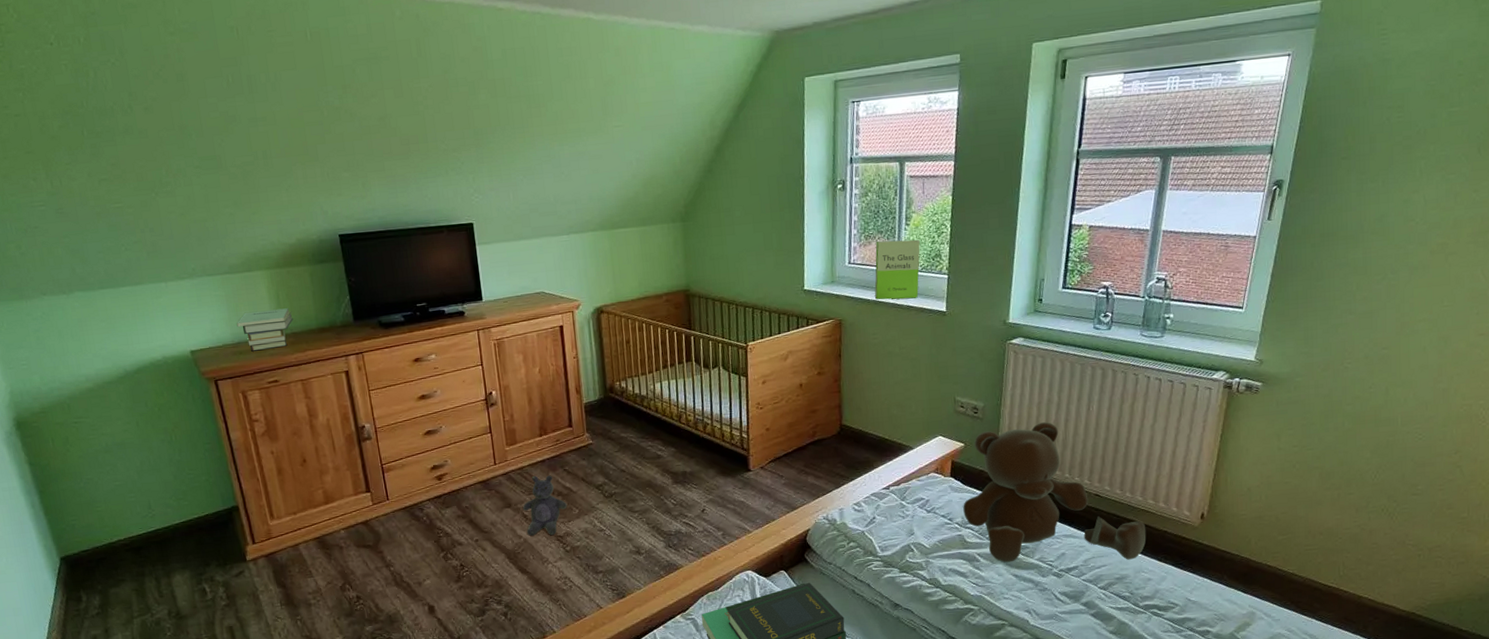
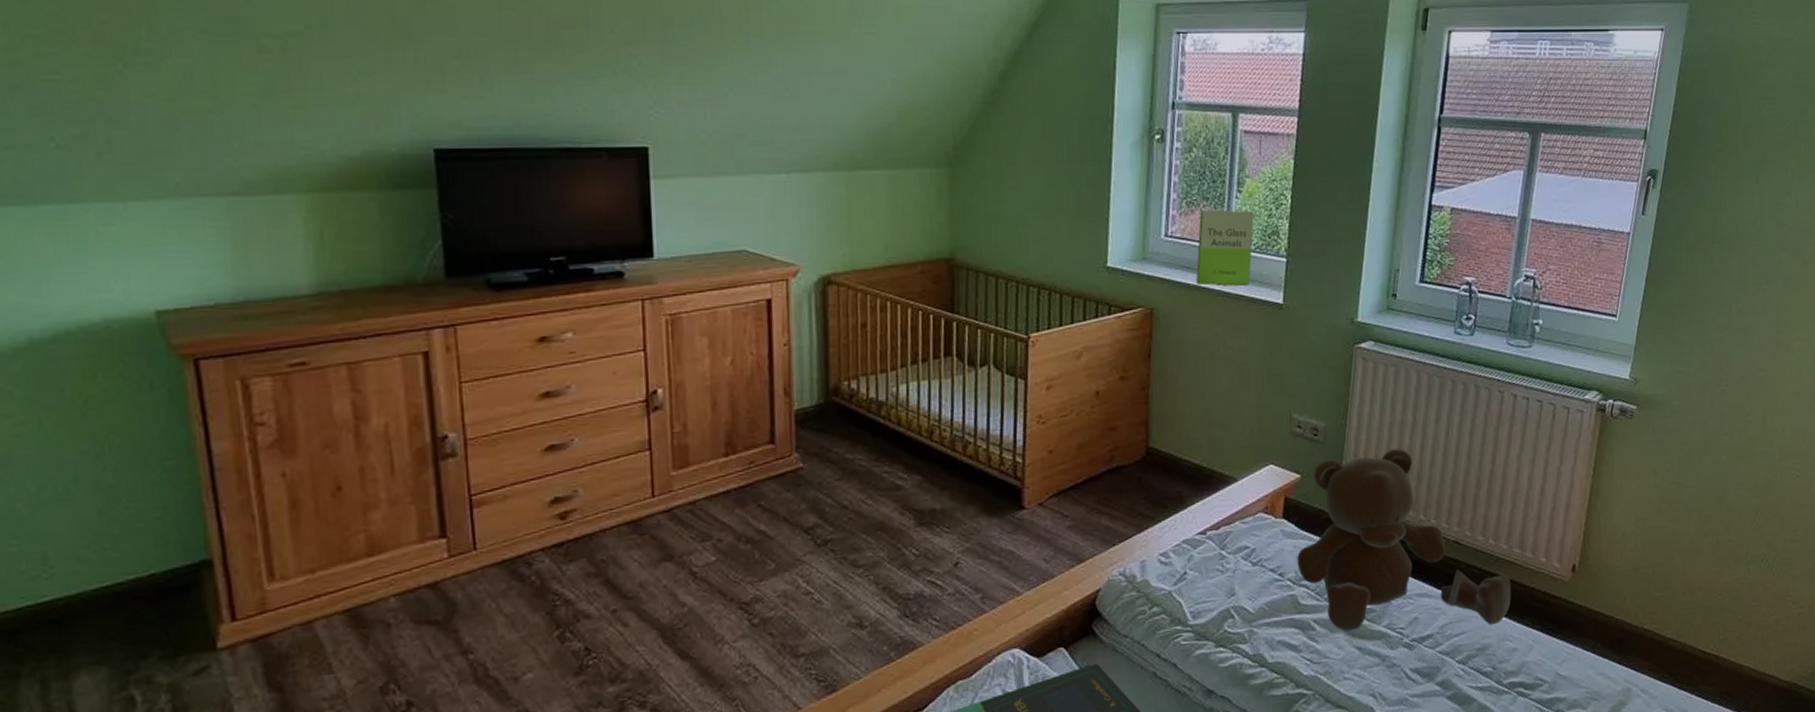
books: present [236,308,293,352] -> none [243,253,344,316]
stuffed animal: present [522,475,568,536] -> none [690,513,760,603]

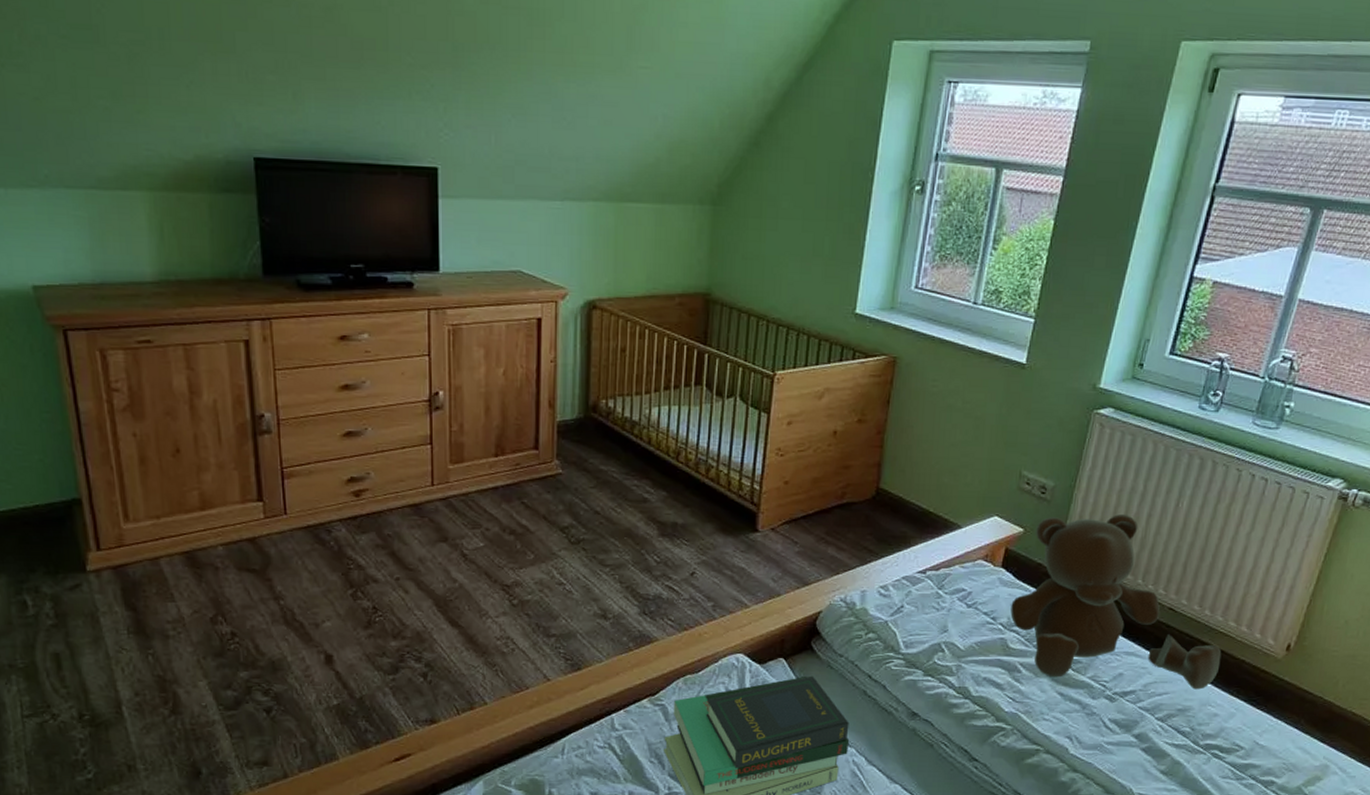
book: present [1195,209,1254,286] -> none [941,264,1007,342]

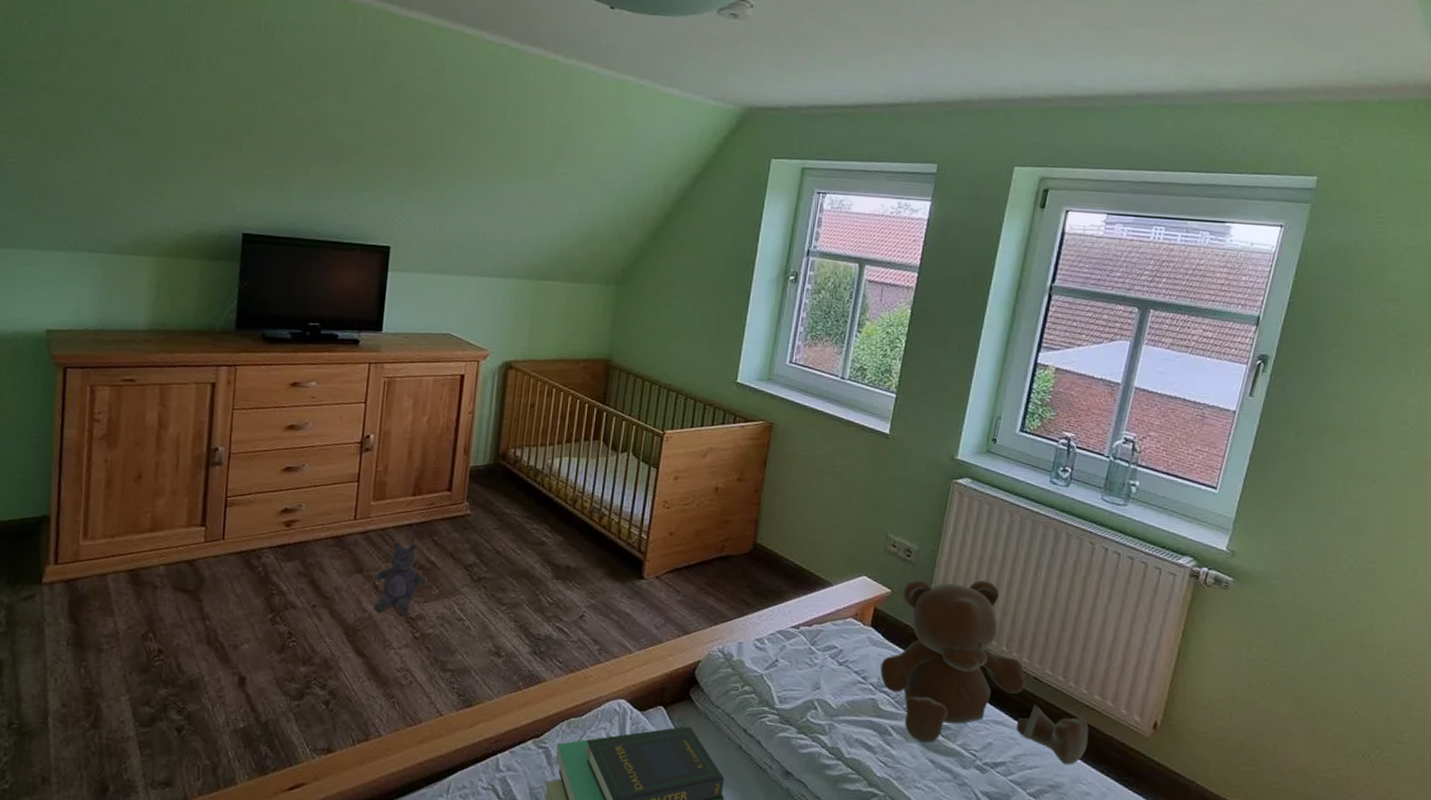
stuffed animal: none [462,505,521,583] -> present [374,540,428,615]

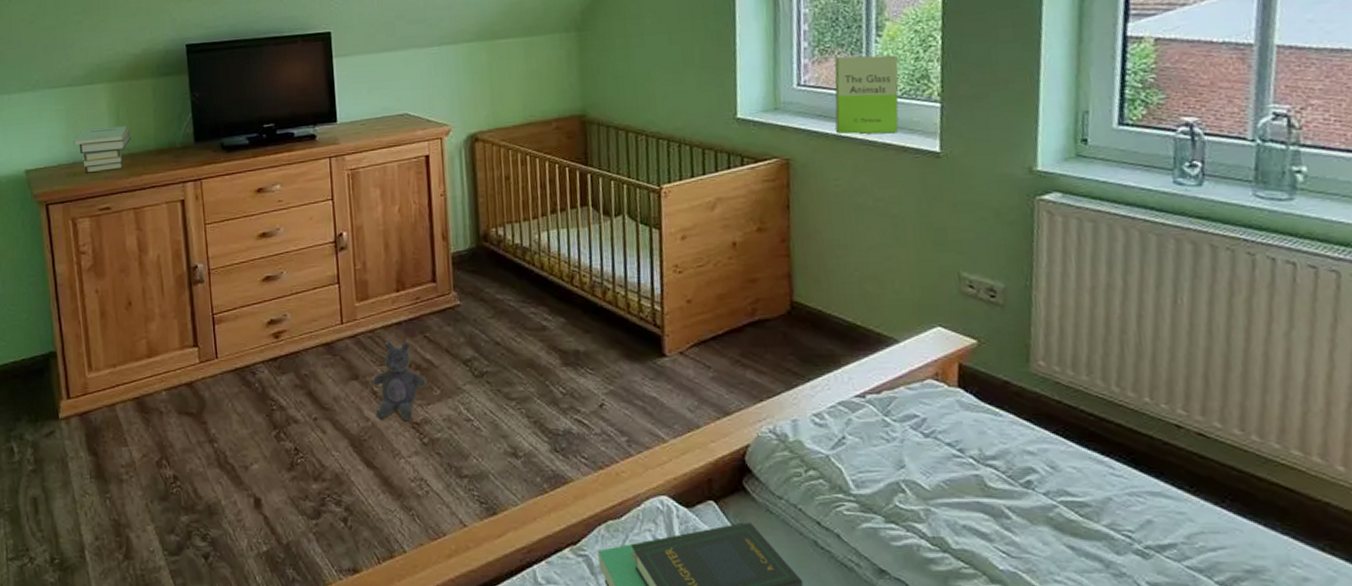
books: none [105,298,170,344] -> present [73,126,131,173]
book: none [812,343,870,414] -> present [834,55,899,135]
teddy bear: present [880,579,1089,766] -> none [979,317,1294,543]

